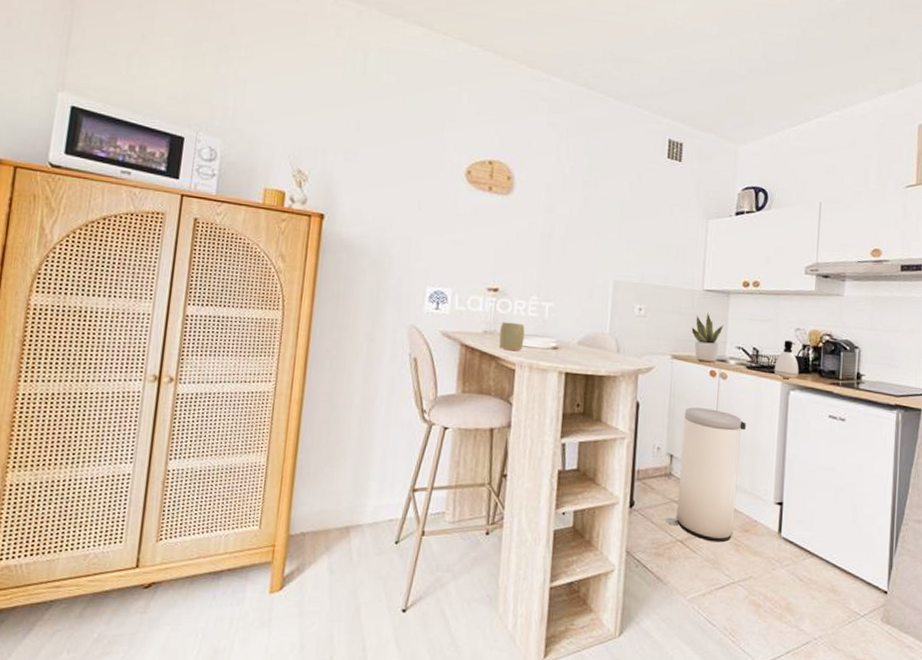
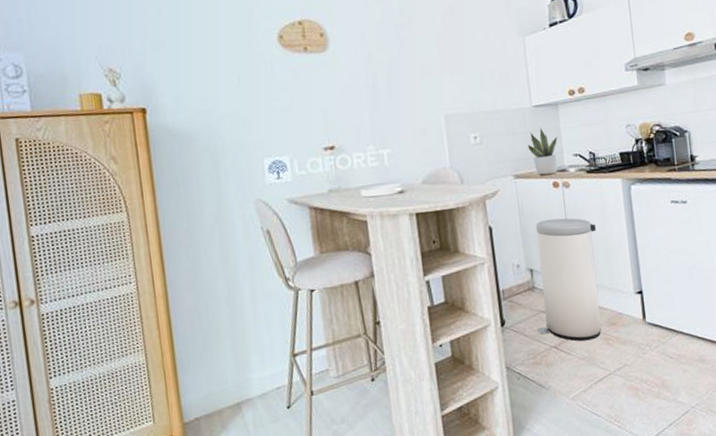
mug: present [499,322,525,351] -> none [343,175,370,204]
soap dispenser: present [774,340,799,380] -> none [612,138,637,176]

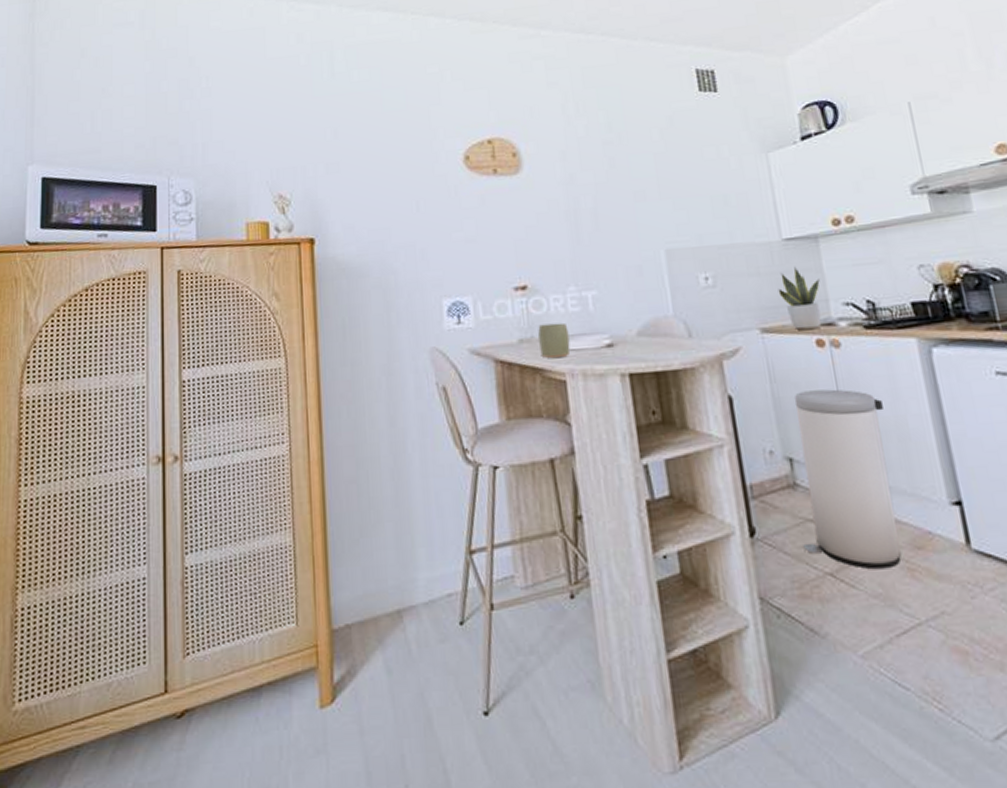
mug: none [343,175,370,204] -> present [537,322,571,358]

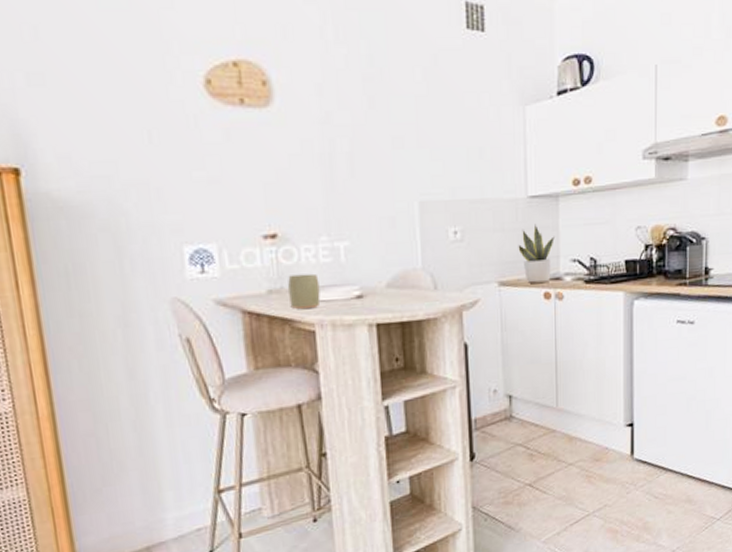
pedal bin: present [793,389,902,570] -> none [511,336,589,479]

